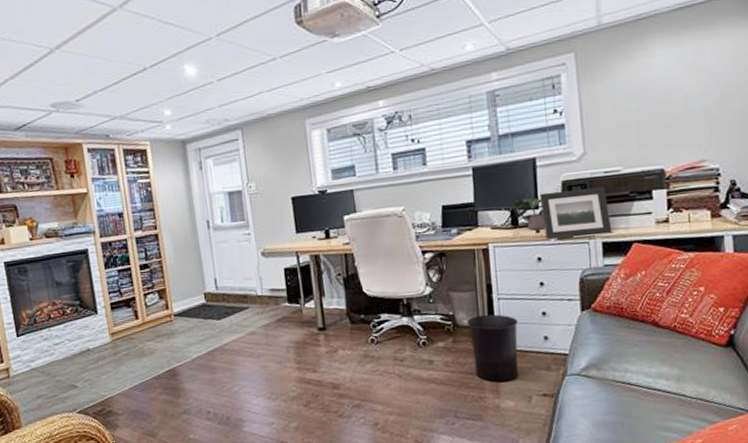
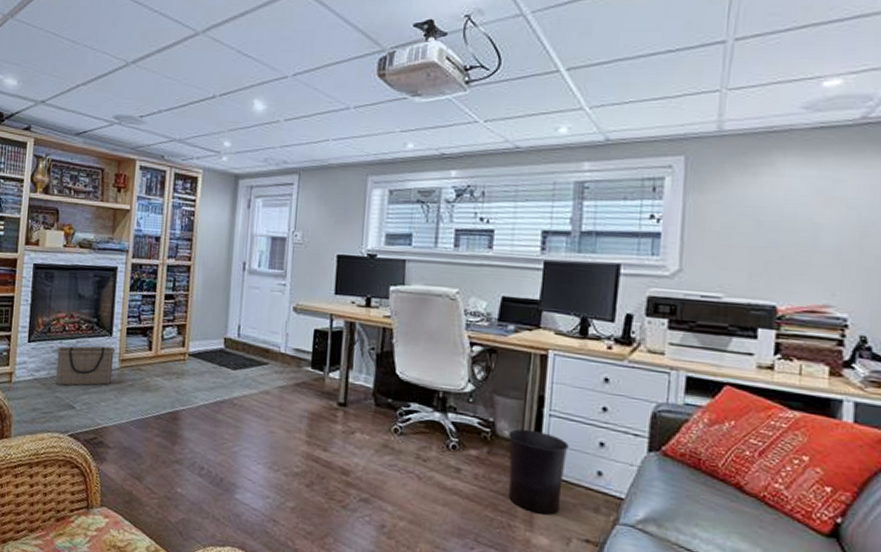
basket: none [47,323,107,369] -> present [56,346,116,386]
potted plant: present [511,198,545,231] -> none [583,306,620,347]
picture frame: present [539,186,612,240] -> none [617,305,701,368]

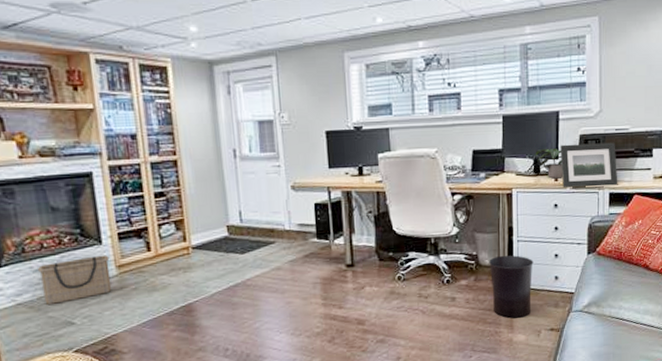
potted plant: none [583,306,620,347] -> present [535,148,562,179]
picture frame: none [617,305,701,368] -> present [560,142,618,188]

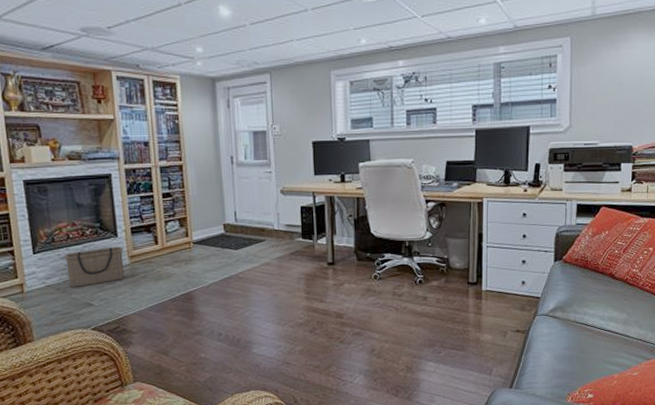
waste bin: present [489,255,534,319] -> none [459,259,502,319]
potted plant: present [535,148,562,179] -> none [505,160,532,190]
picture frame: present [560,142,618,188] -> none [530,156,586,199]

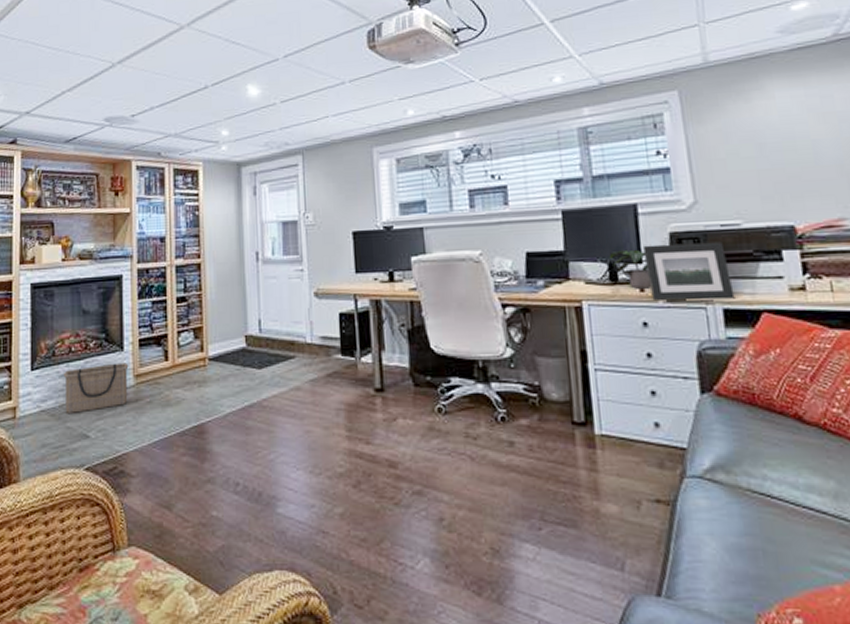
potted plant: none [505,160,532,190] -> present [609,249,651,289]
picture frame: none [530,156,586,199] -> present [643,241,735,302]

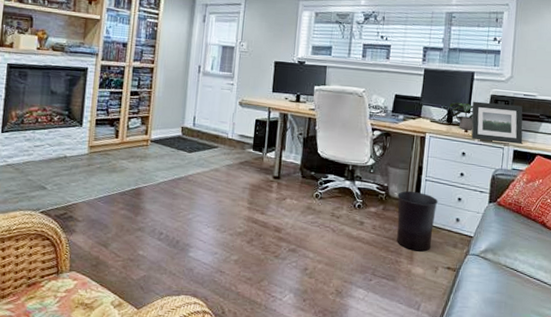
basket: present [64,362,129,413] -> none [28,135,85,170]
waste bin: none [557,388,623,479] -> present [397,191,438,252]

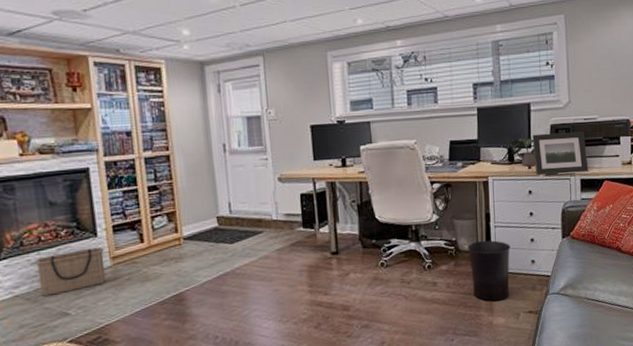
basket: none [28,135,85,170] -> present [35,247,106,296]

